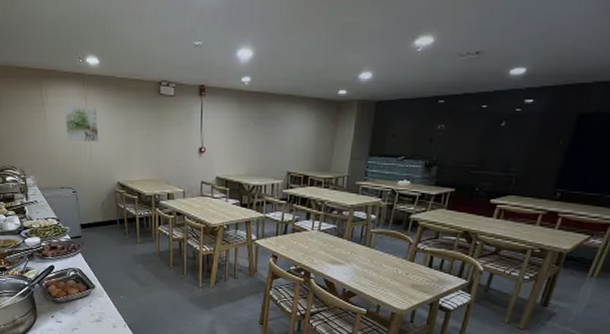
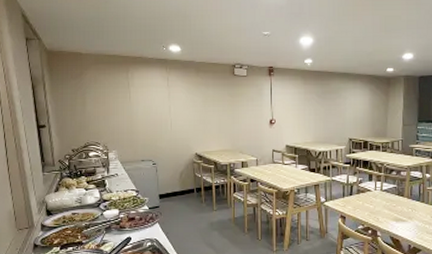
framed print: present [63,104,99,143] -> none [147,85,179,119]

